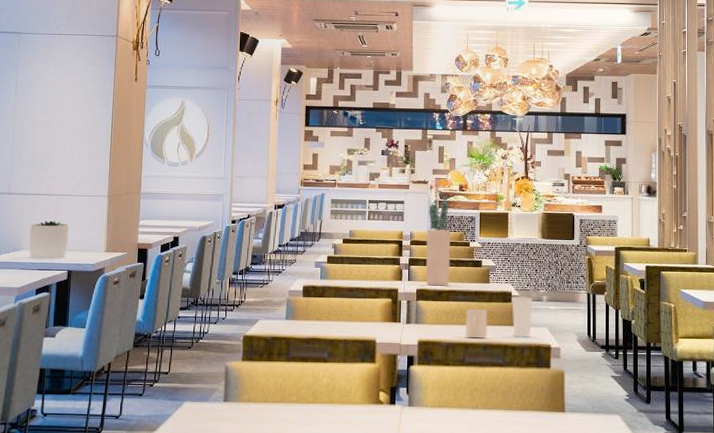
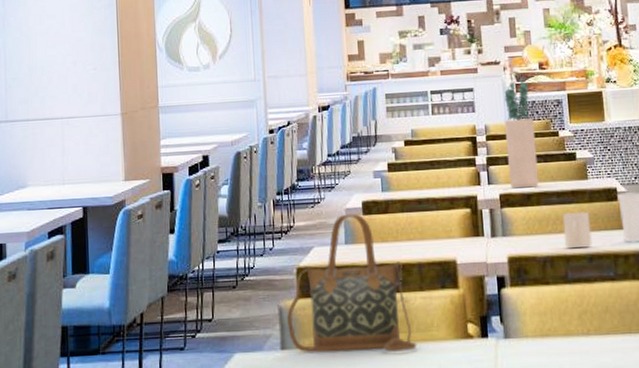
planter: present [29,220,69,260] -> none [34,149,80,197]
handbag: none [231,296,337,411] -> present [287,214,417,353]

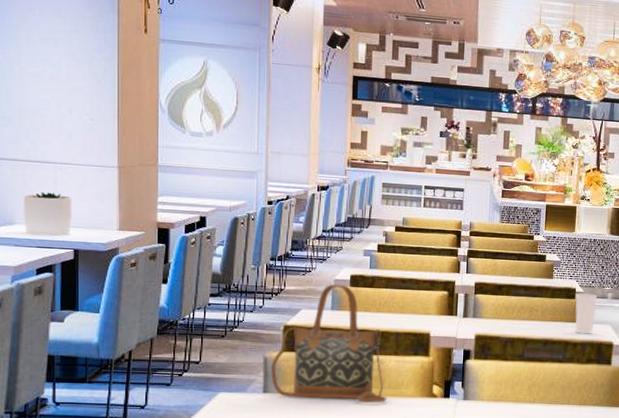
planter: none [34,149,80,197] -> present [23,192,72,236]
vase: present [504,73,539,189] -> none [485,181,514,280]
cup: present [562,211,592,249] -> none [525,304,550,334]

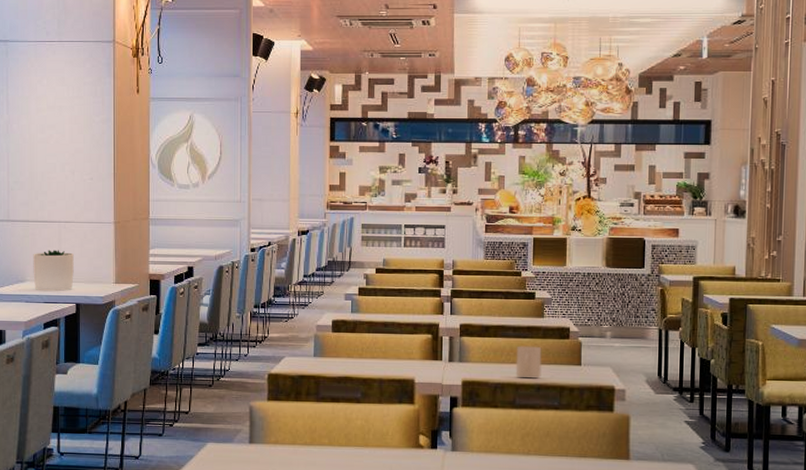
handbag: present [271,285,387,404] -> none [256,331,372,455]
cup: none [525,304,550,334] -> present [515,346,542,379]
cup: present [574,292,598,334] -> none [570,331,595,378]

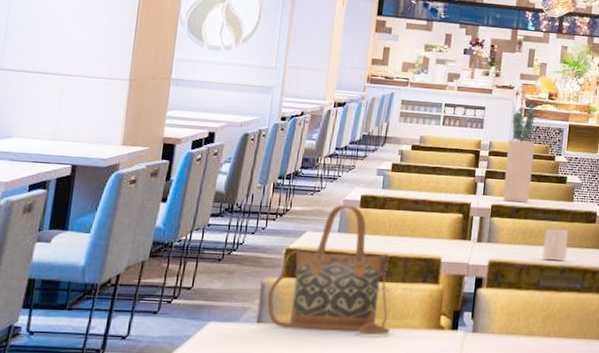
planter: present [33,250,74,292] -> none [23,104,77,151]
handbag: none [256,331,372,455] -> present [267,205,391,336]
vase: none [470,215,499,321] -> present [503,100,536,203]

